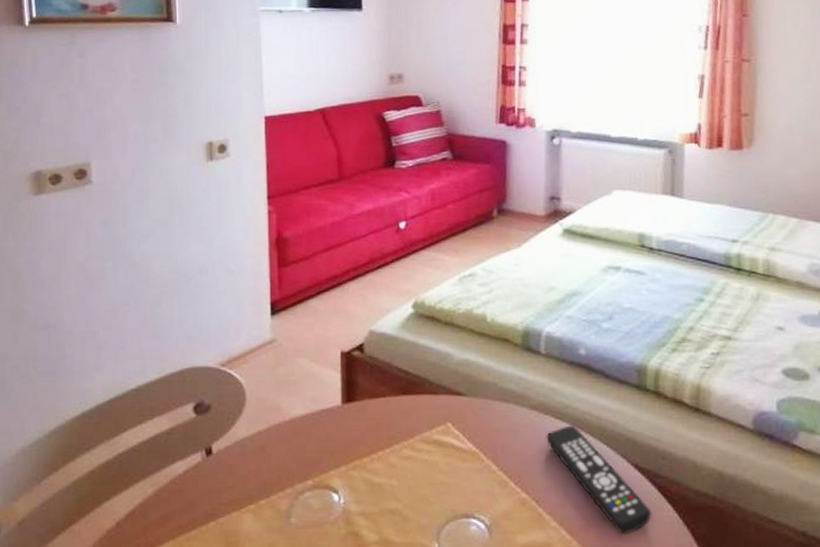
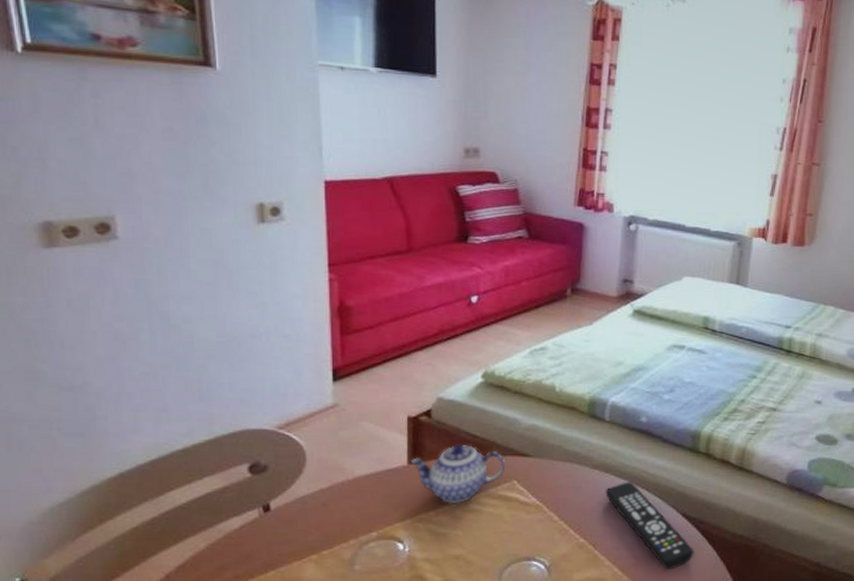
teapot: none [344,380,438,450] -> present [410,443,504,504]

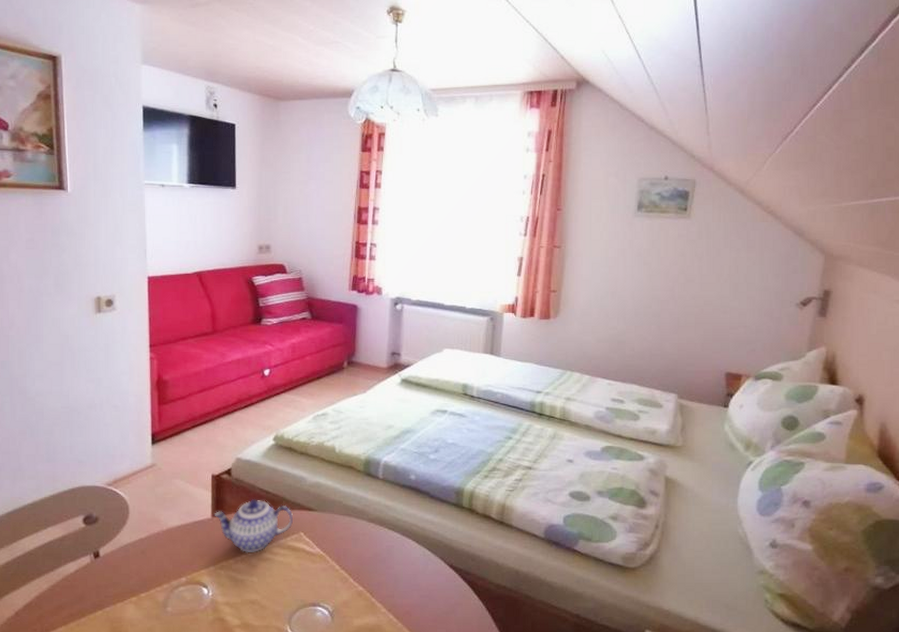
remote control: present [605,482,694,569] -> none [380,534,462,618]

